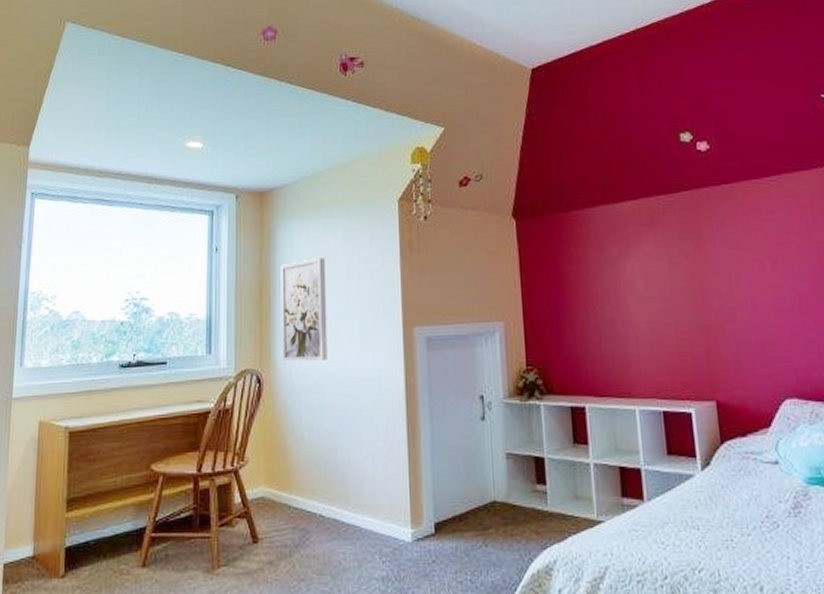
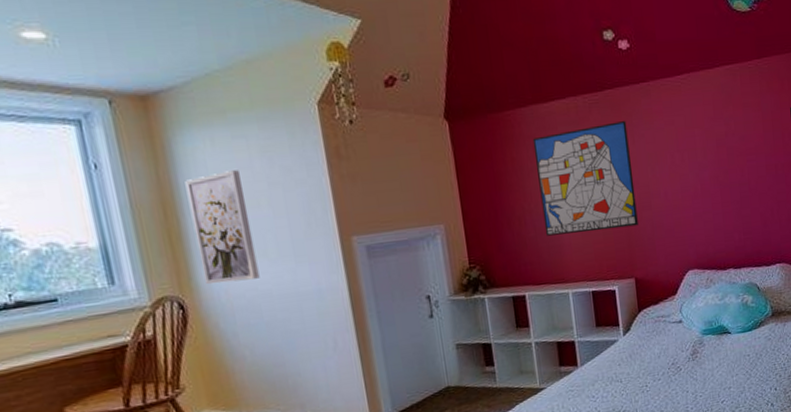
wall art: none [600,224,720,343] -> present [532,121,638,236]

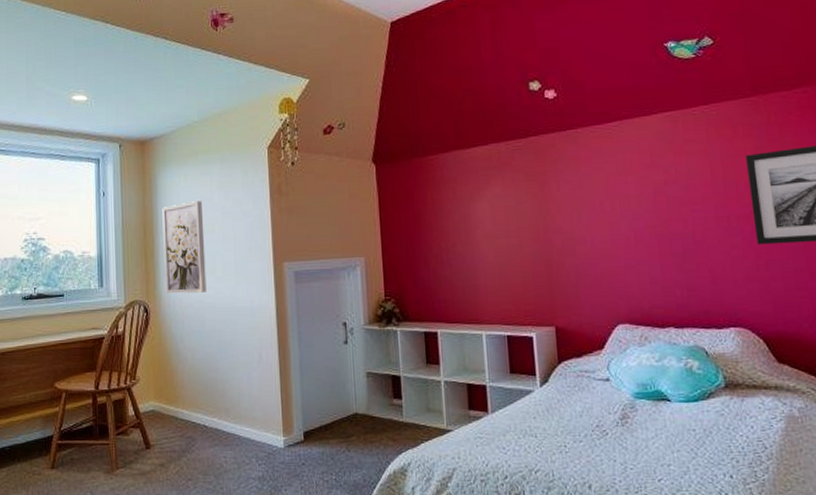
wall art: present [532,121,638,236] -> none [453,167,561,276]

